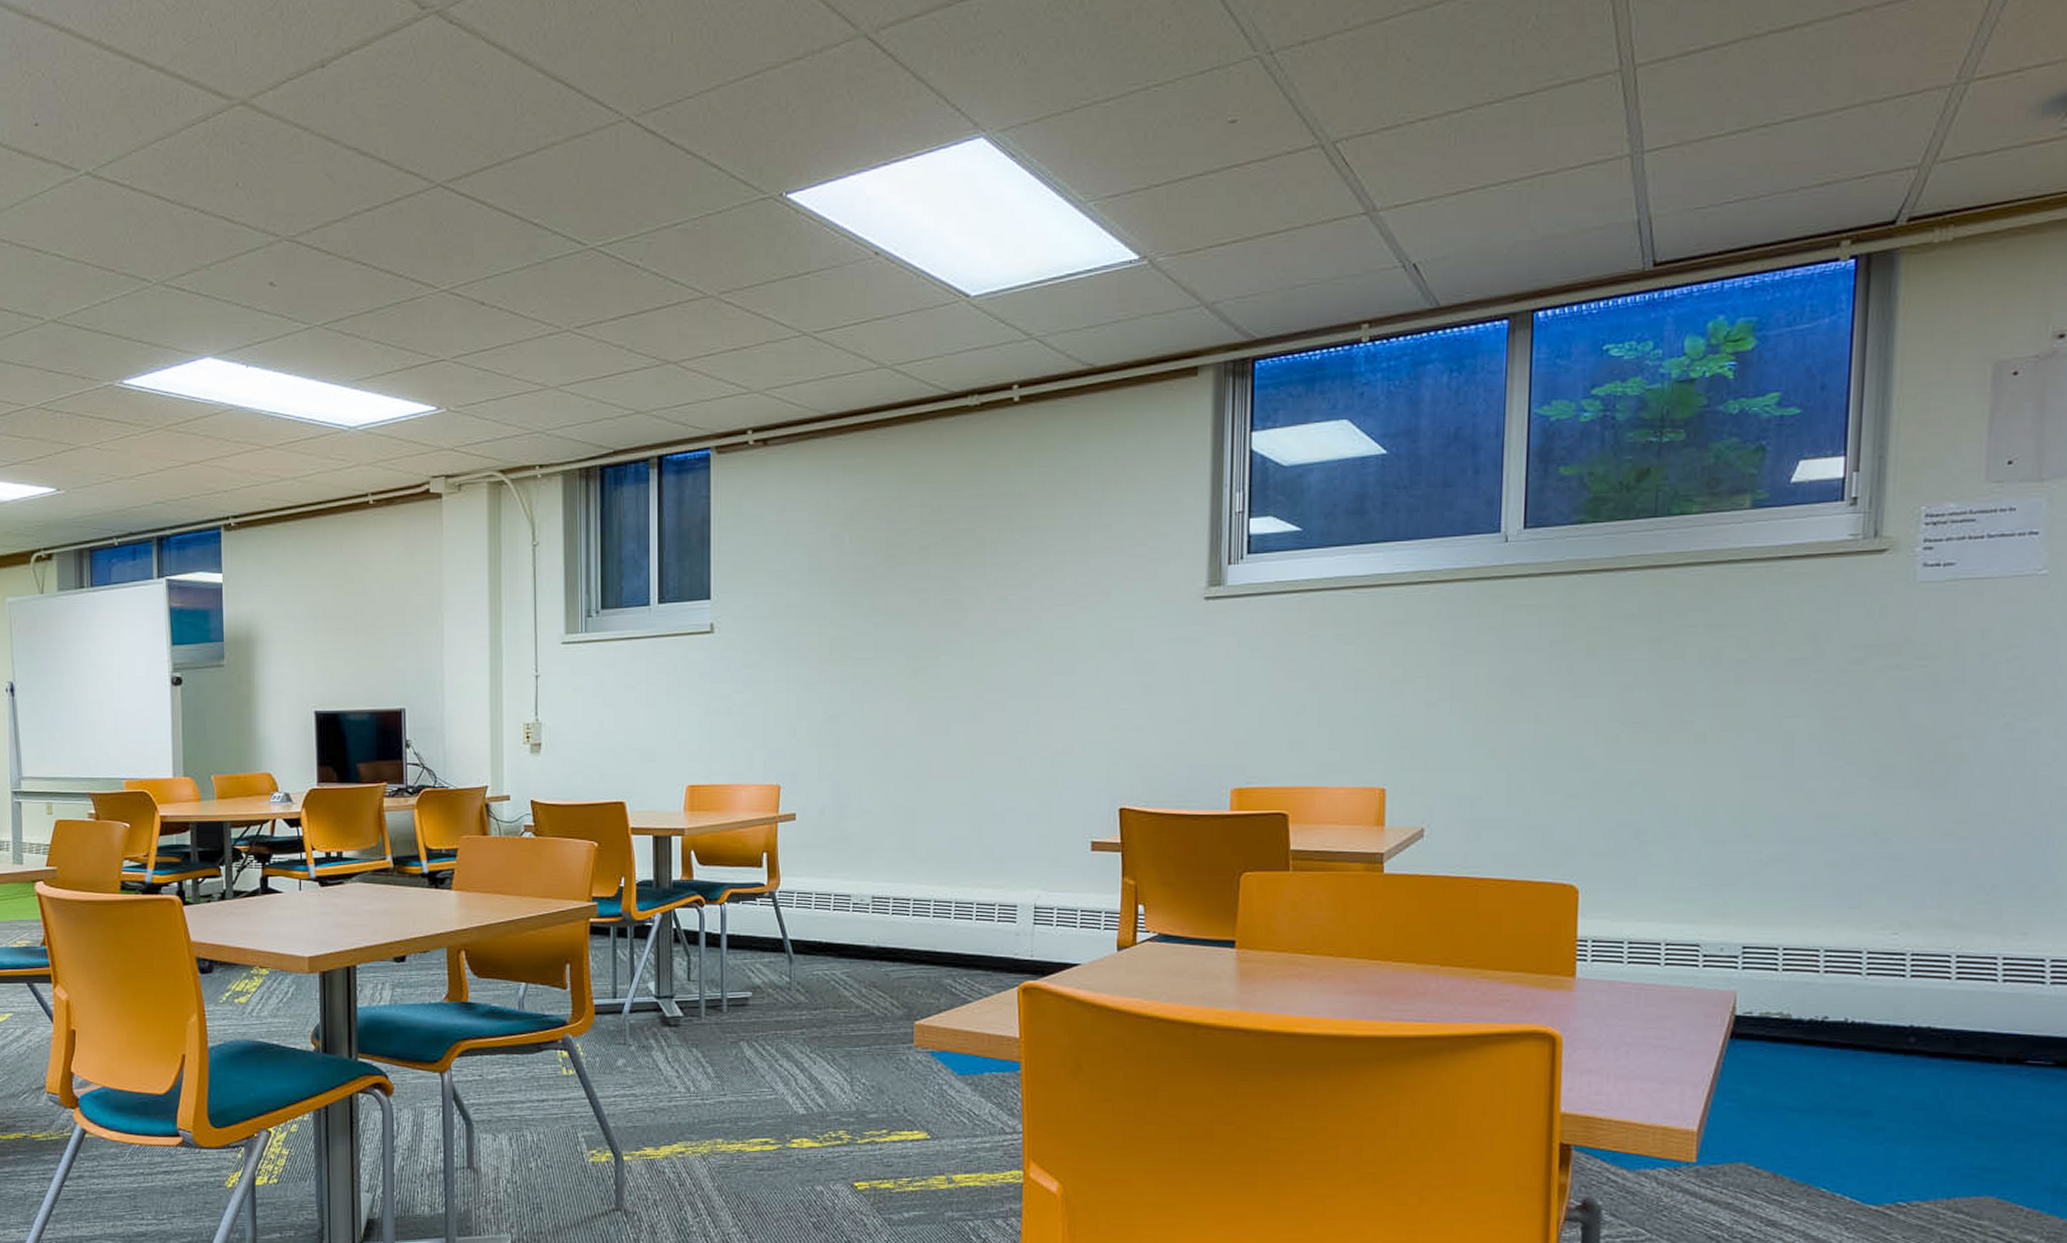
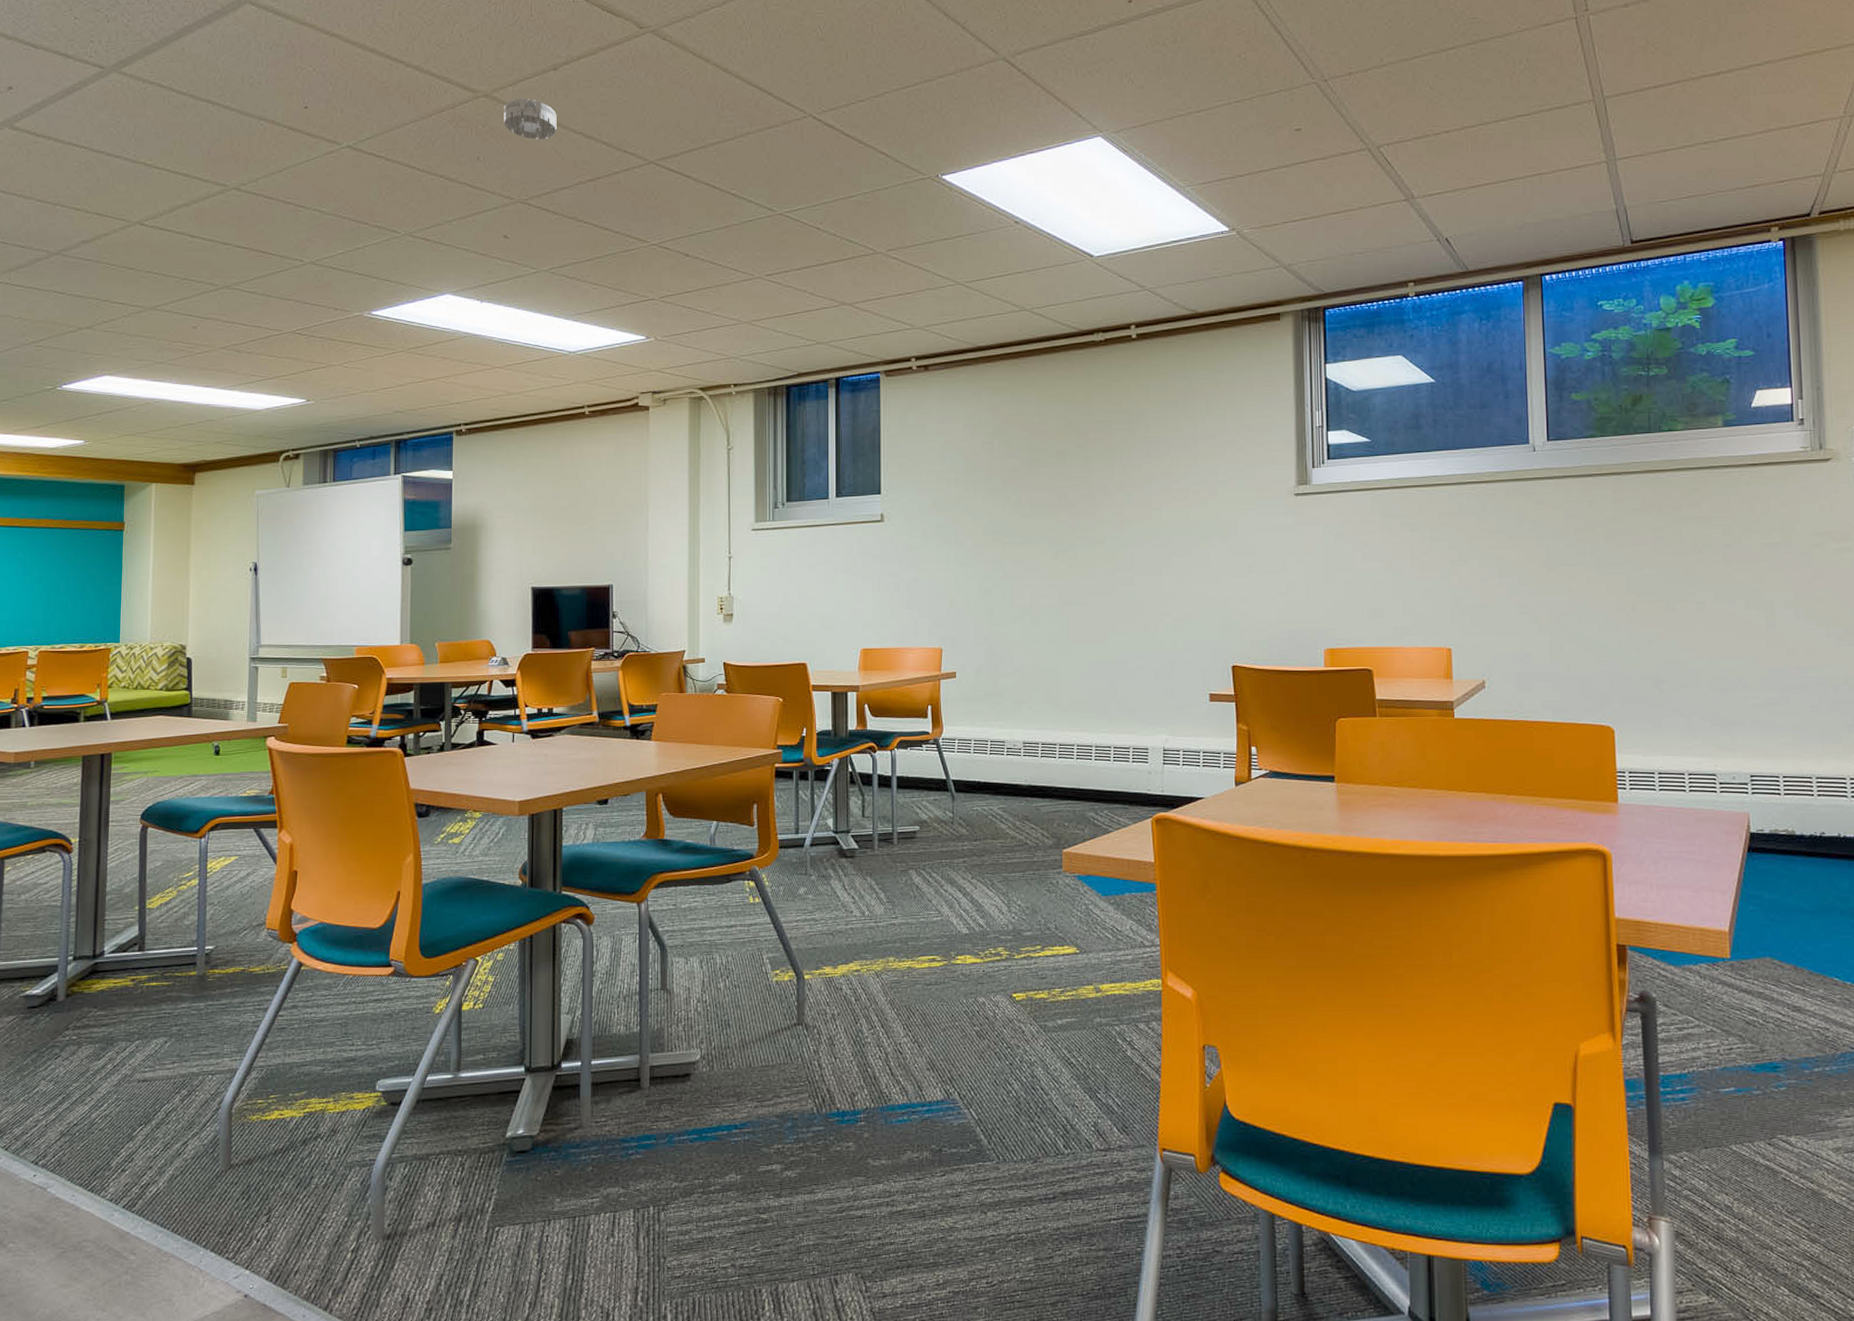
smoke detector: none [264,104,327,159] -> present [504,97,557,140]

